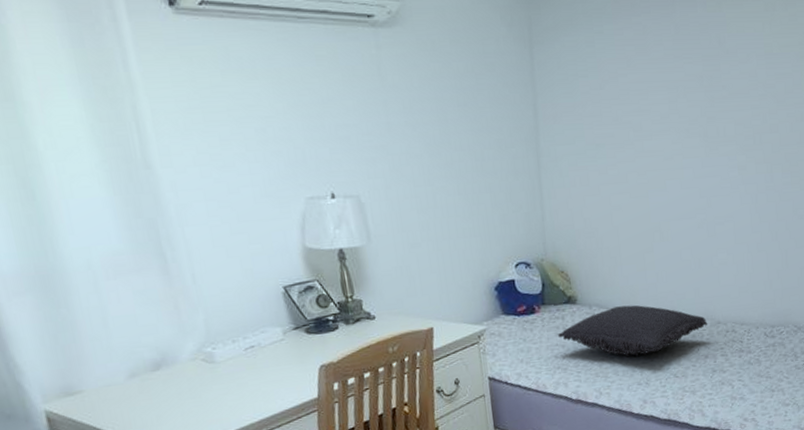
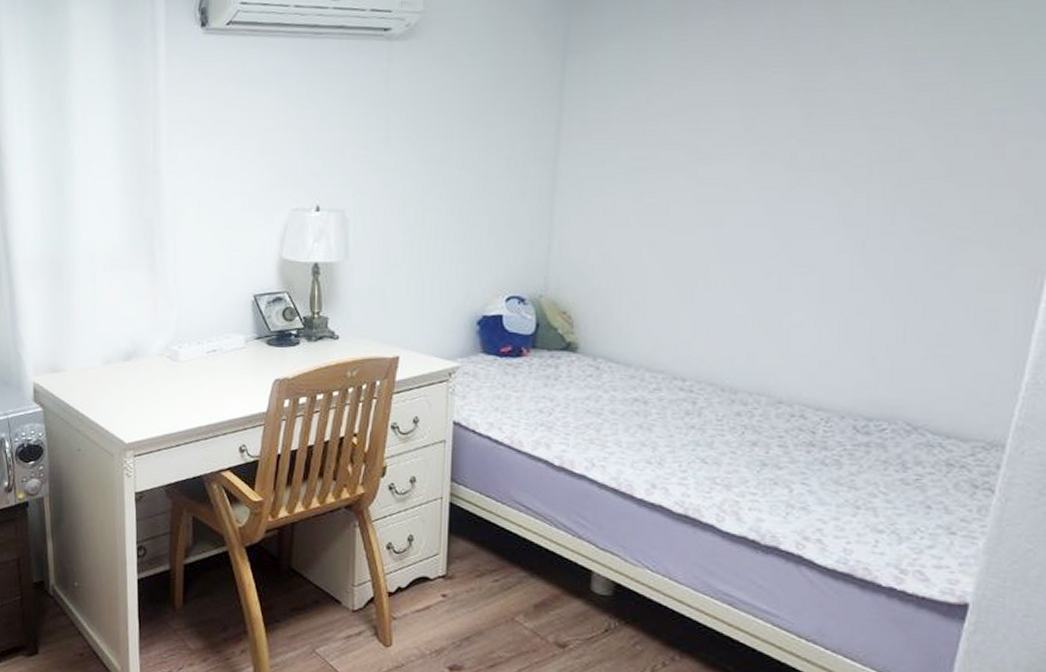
pillow: present [558,305,708,356] -> none [547,362,763,428]

